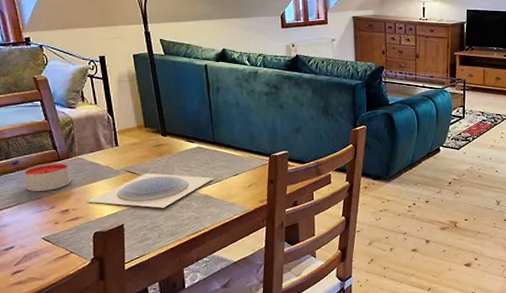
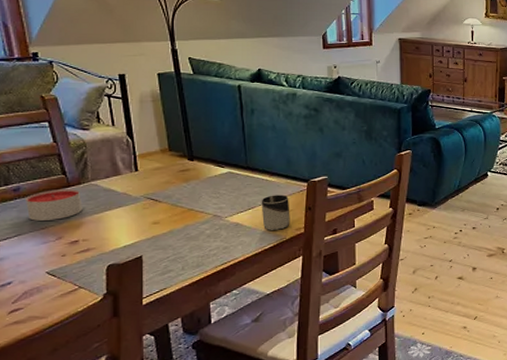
plate: present [87,172,213,208] -> none [100,199,245,238]
cup: none [227,168,254,202] -> present [261,194,290,230]

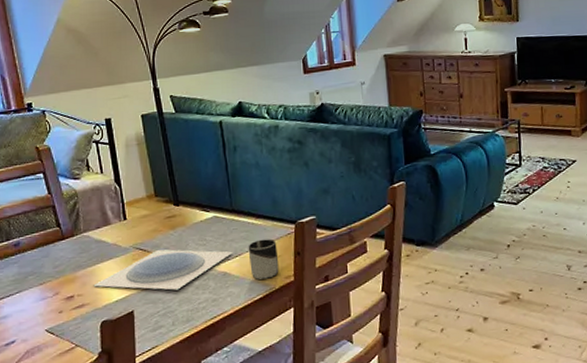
candle: present [26,189,83,221] -> none [25,241,77,276]
plate: none [100,199,245,238] -> present [93,249,232,290]

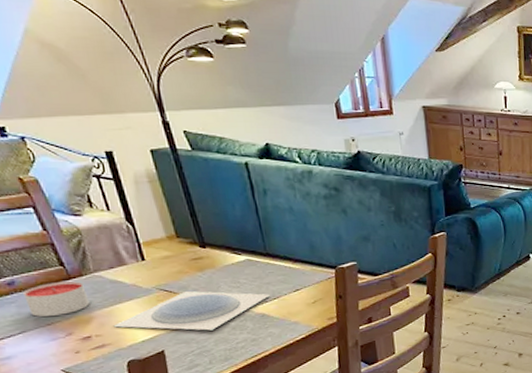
candle: none [25,241,77,276] -> present [23,281,90,317]
cup: present [248,239,279,280] -> none [286,282,321,321]

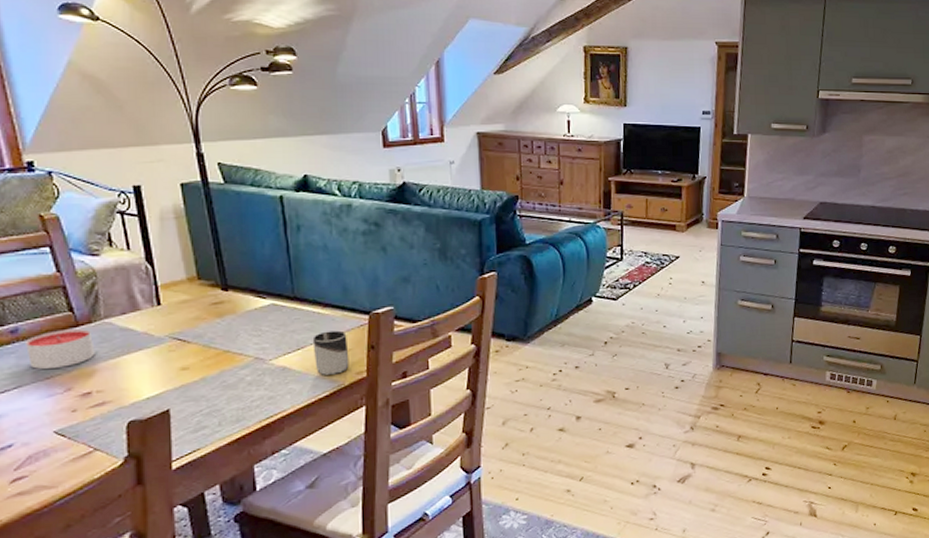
plate: present [113,290,270,331] -> none [117,339,293,386]
cup: none [286,282,321,321] -> present [312,330,349,375]

